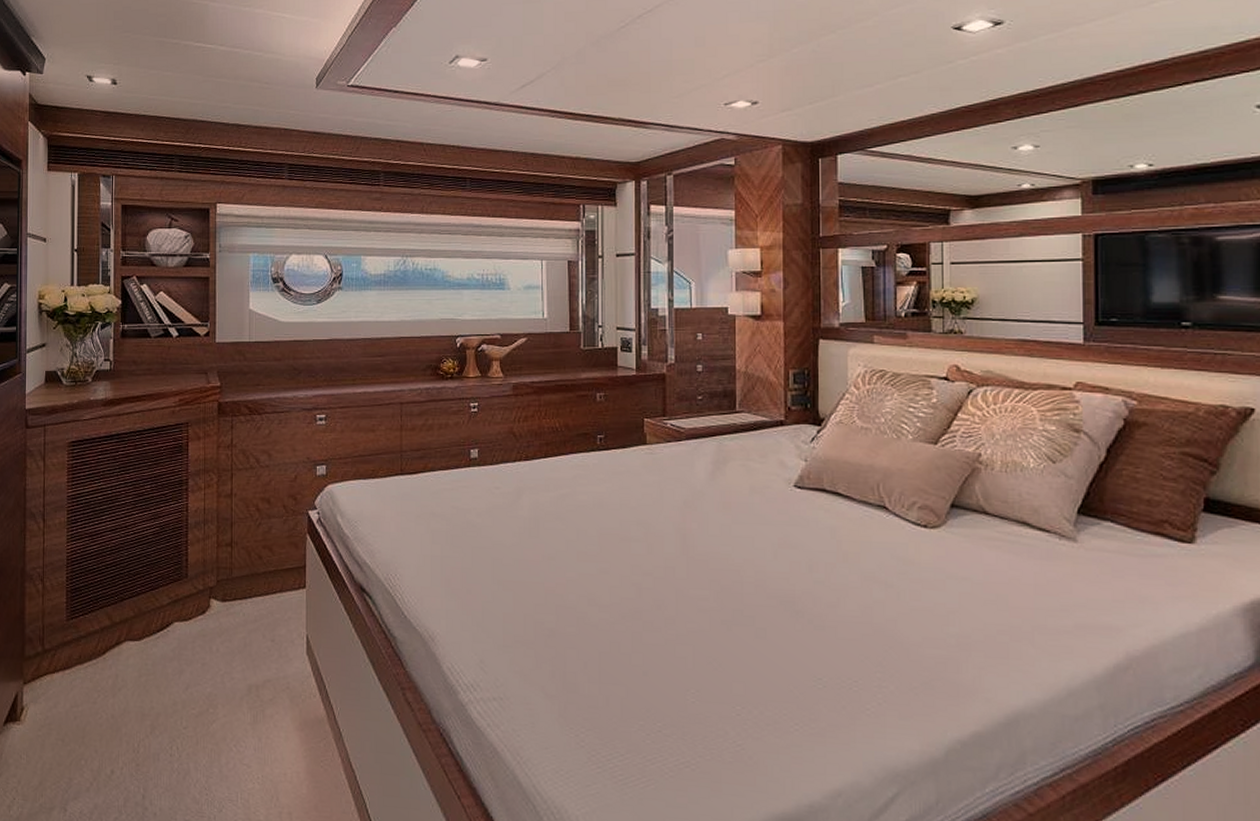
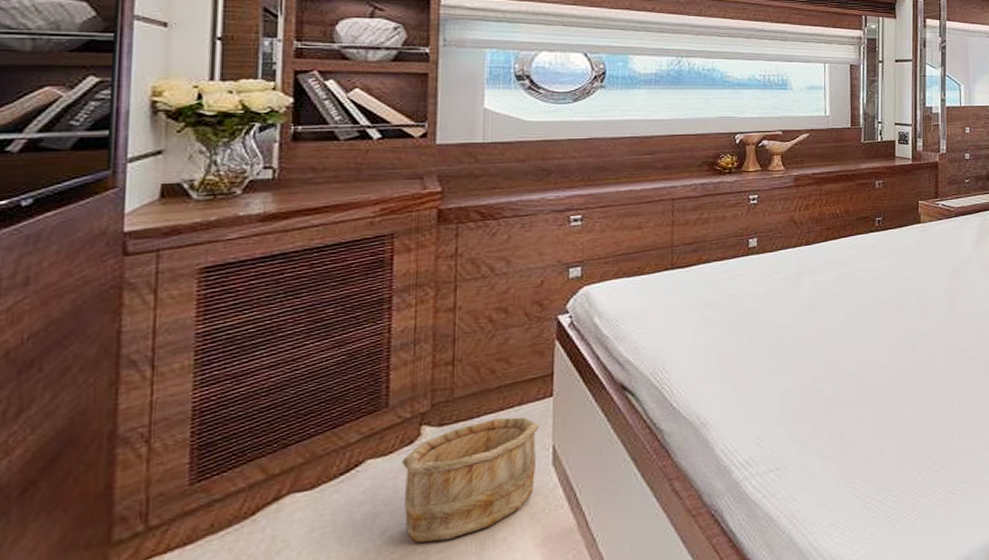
wooden bucket: none [197,601,296,707] -> present [401,417,540,543]

